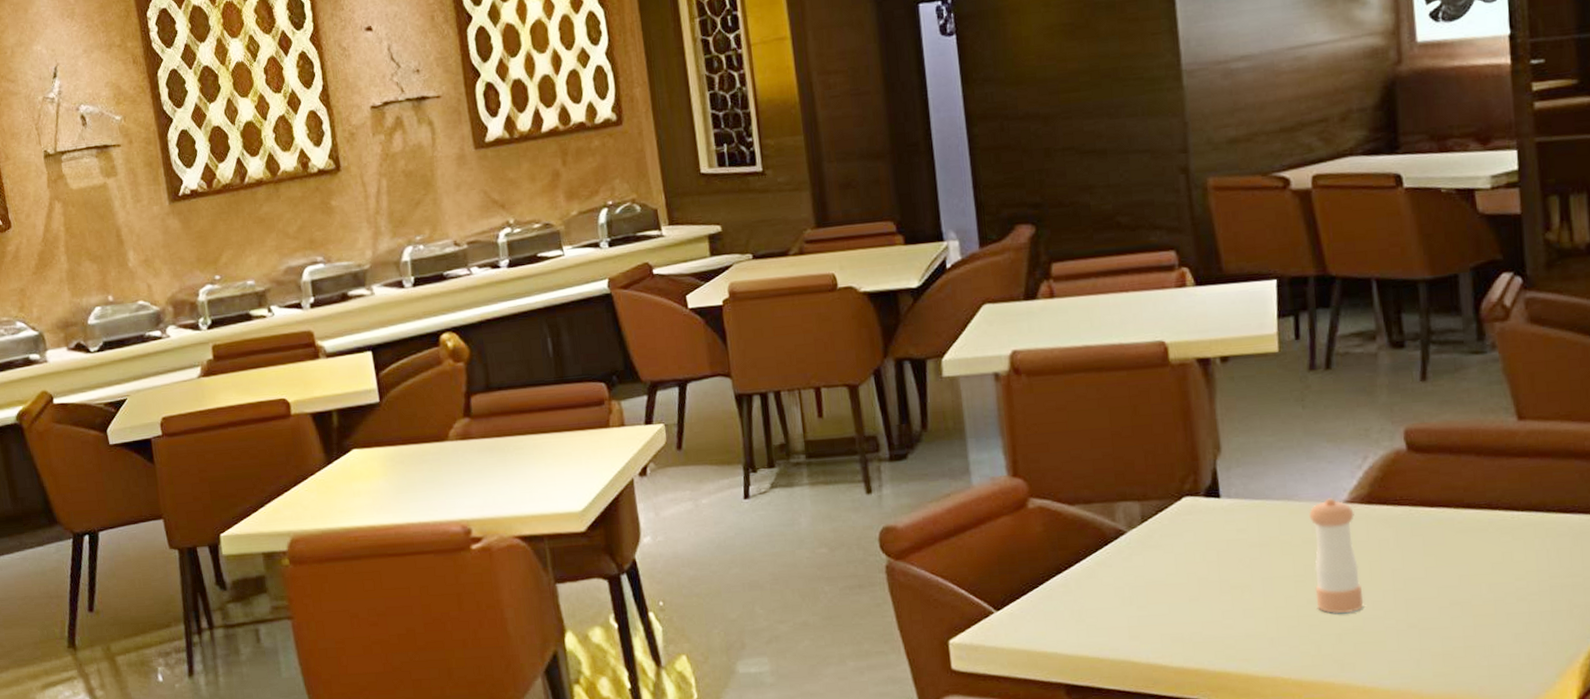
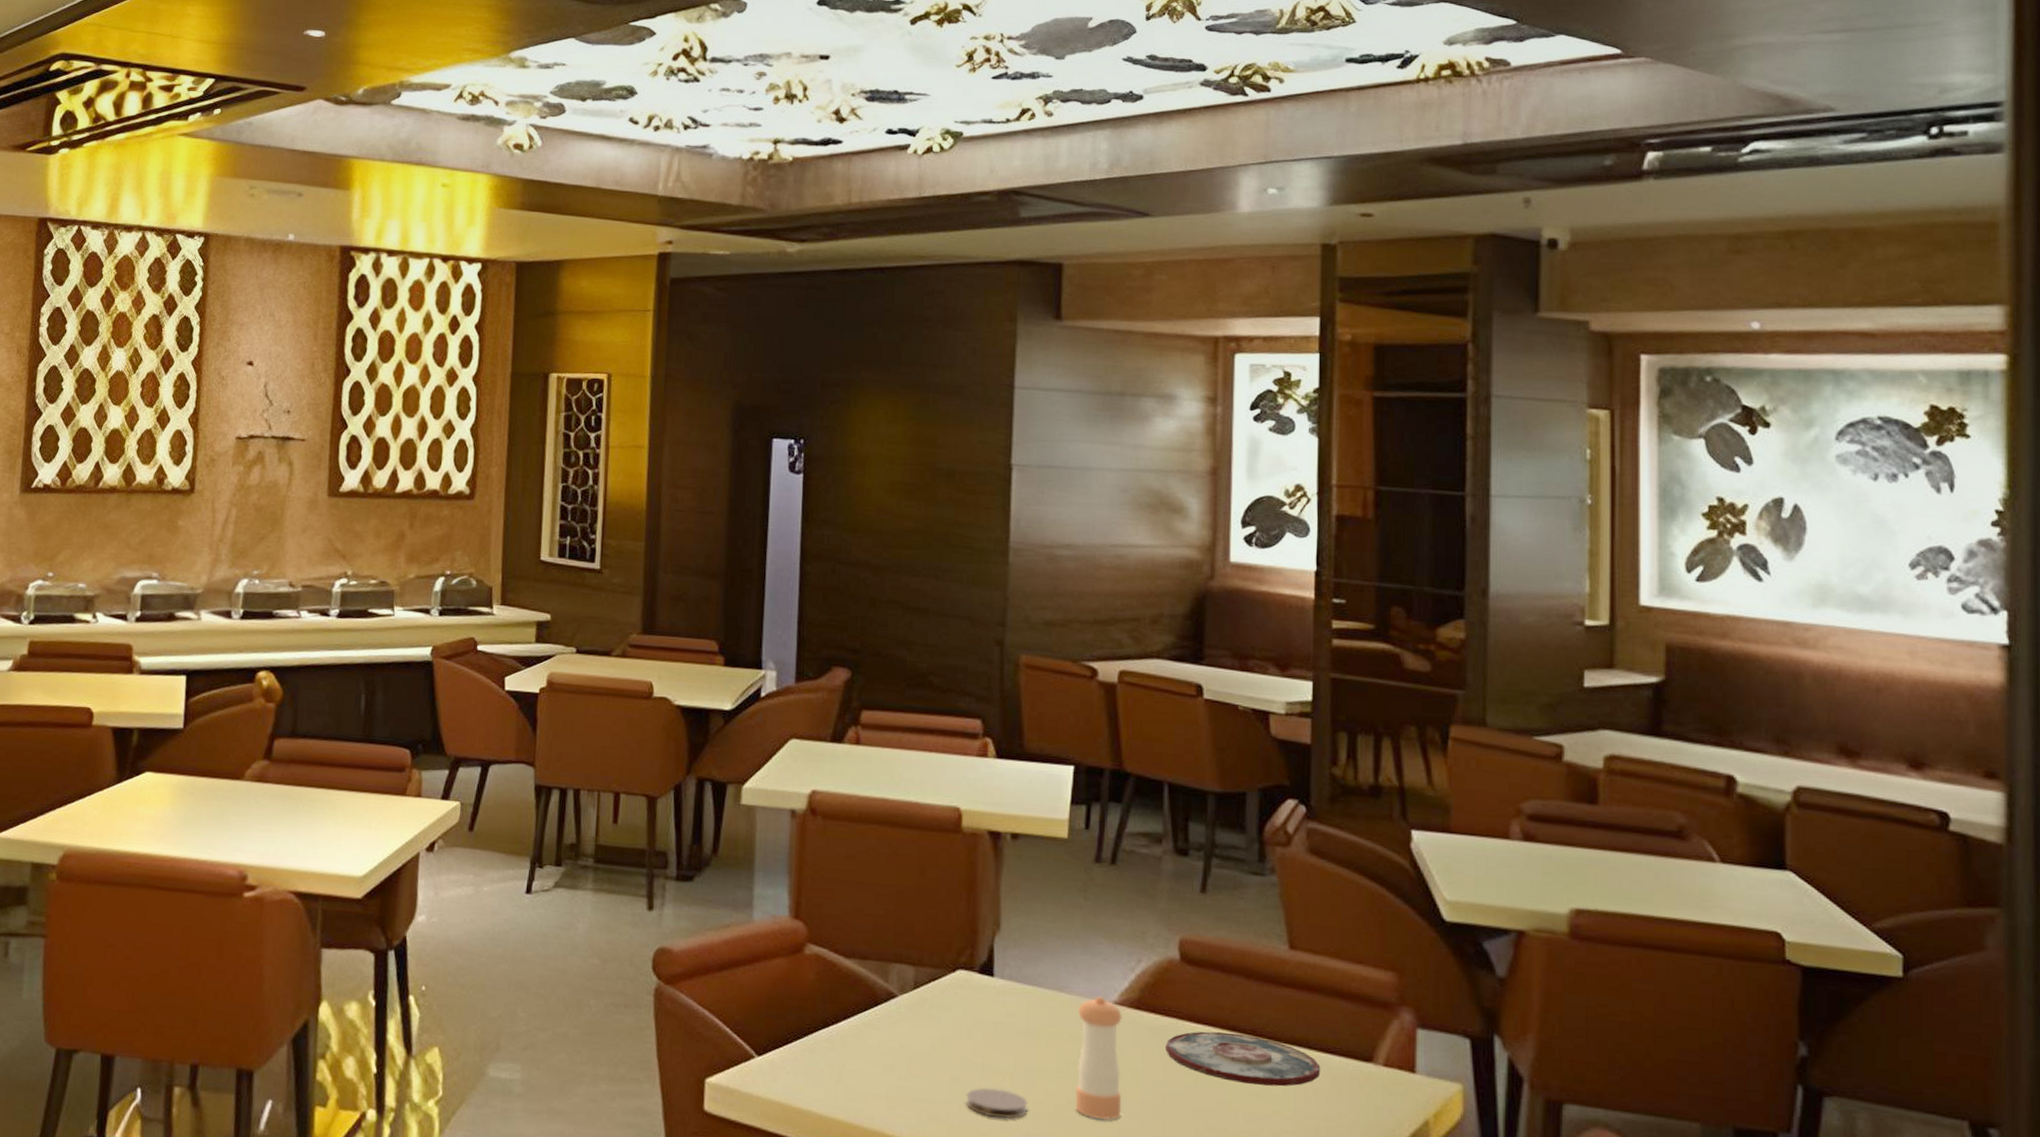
coaster: none [1207,601,1270,630] -> present [966,1087,1028,1119]
plate: none [1401,509,1561,556] -> present [1165,1031,1321,1087]

